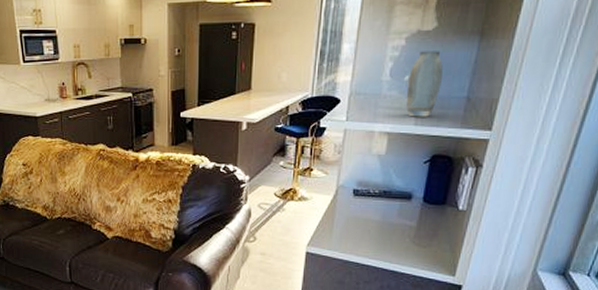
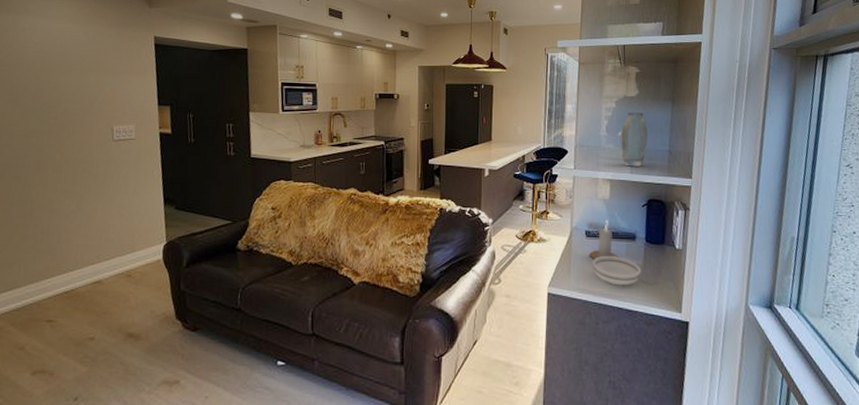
candle: none [356,178,389,220] -> present [590,220,618,260]
bowl: none [358,215,415,247] -> present [592,255,642,286]

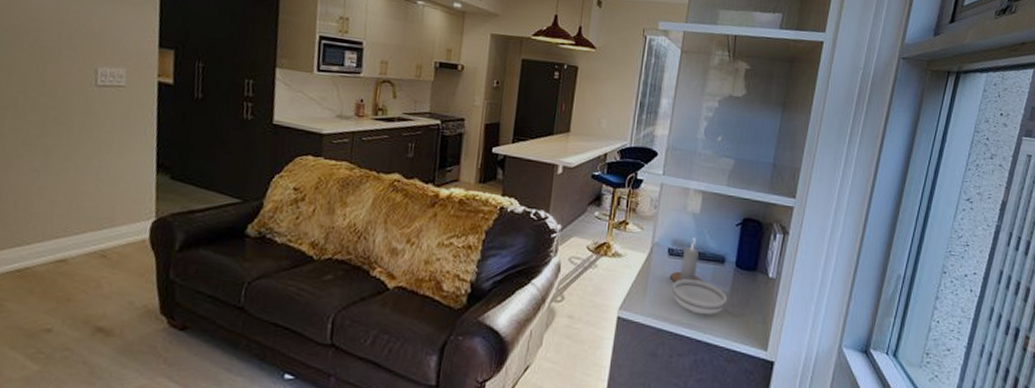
vase: present [620,112,648,167] -> none [719,115,752,179]

